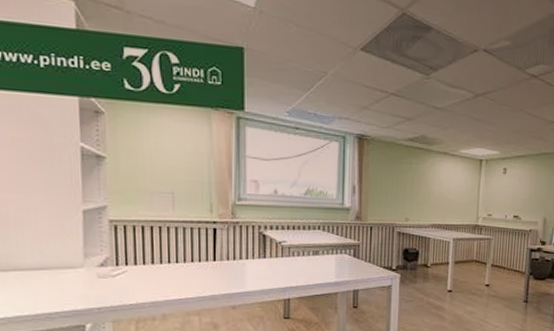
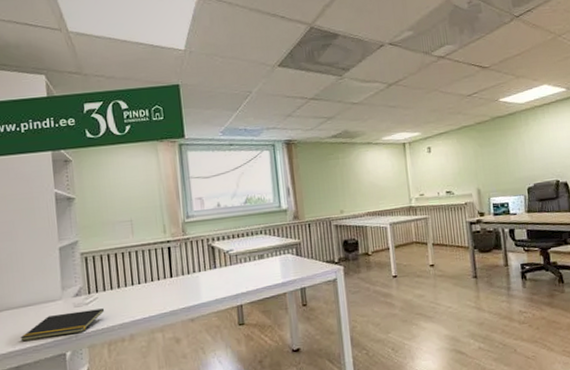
notepad: none [30,282,135,307] -> present [20,308,105,342]

